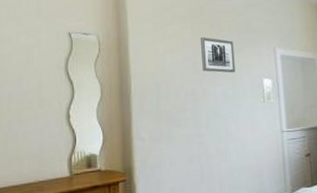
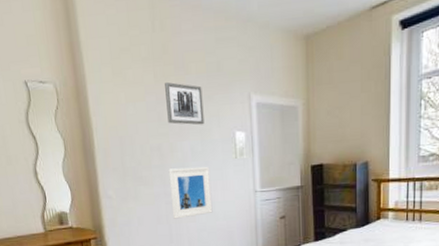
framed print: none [201,109,243,159] -> present [168,166,213,219]

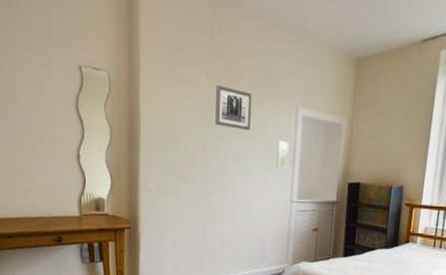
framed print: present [168,166,213,219] -> none [208,169,251,219]

